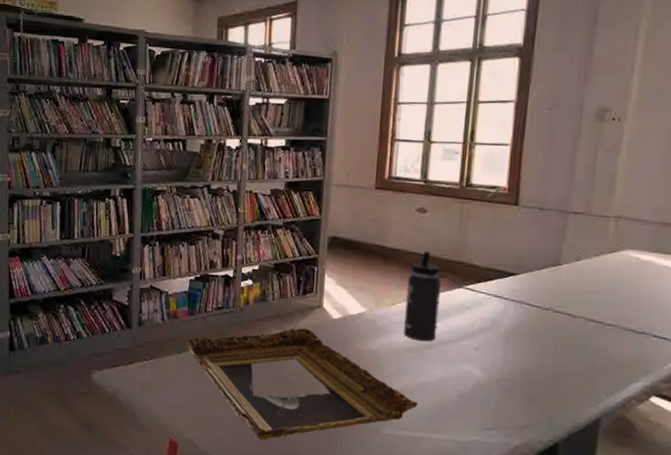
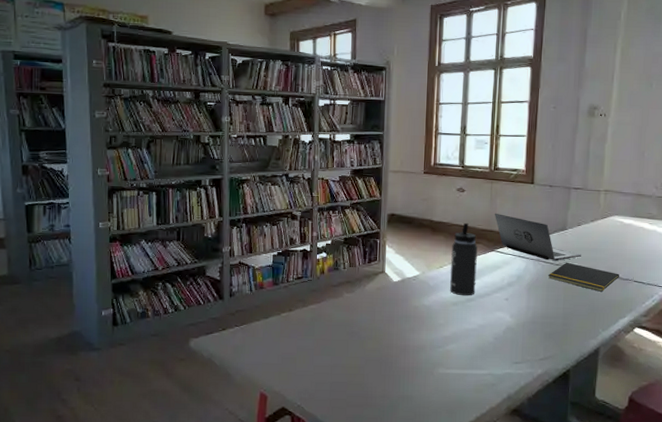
picture frame: present [188,328,417,441] -> none [273,291,463,388]
laptop: none [464,240,580,305] -> present [494,213,581,262]
notepad: none [534,306,632,347] -> present [548,262,619,292]

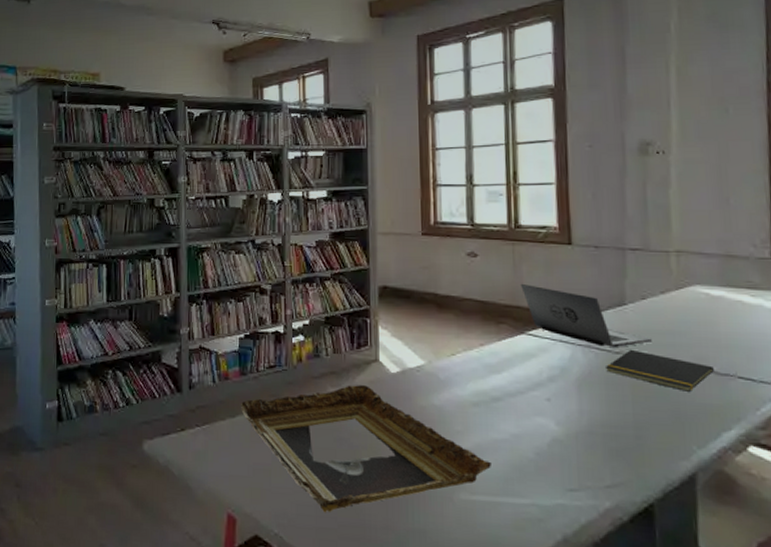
picture frame: none [273,291,463,388] -> present [241,385,491,513]
thermos bottle: present [450,222,478,296] -> none [466,296,503,394]

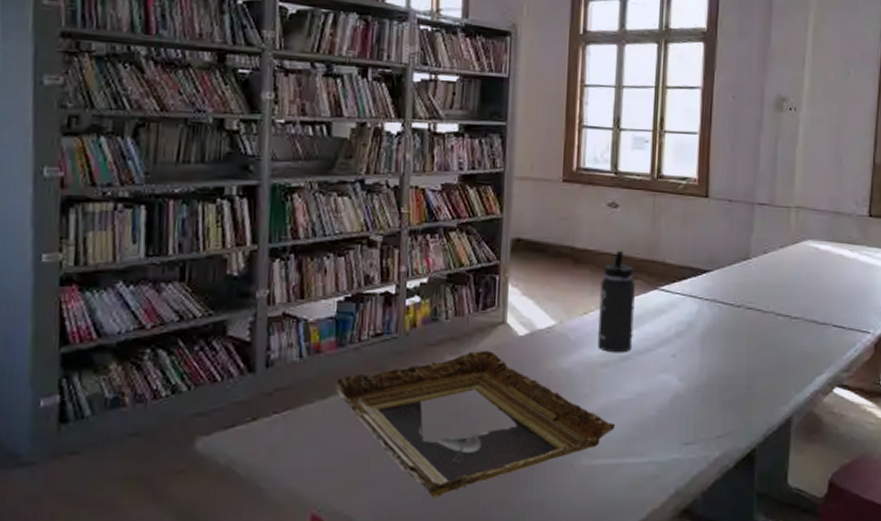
thermos bottle: none [466,296,503,394] -> present [598,250,635,353]
laptop: present [520,283,652,348] -> none [657,236,768,302]
notepad: present [606,349,714,392] -> none [727,302,815,341]

